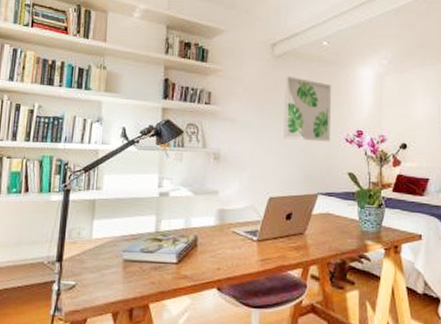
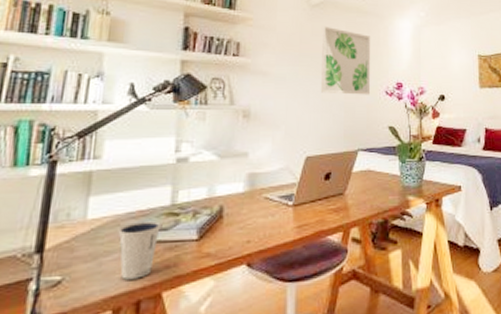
dixie cup: none [115,244,148,290] -> present [118,221,161,280]

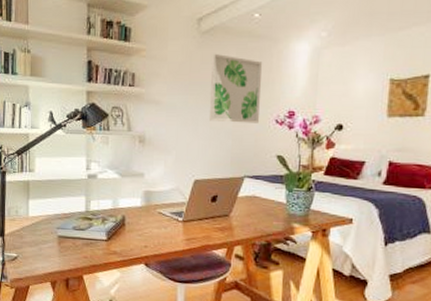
dixie cup: present [118,221,161,280] -> none [50,222,79,263]

